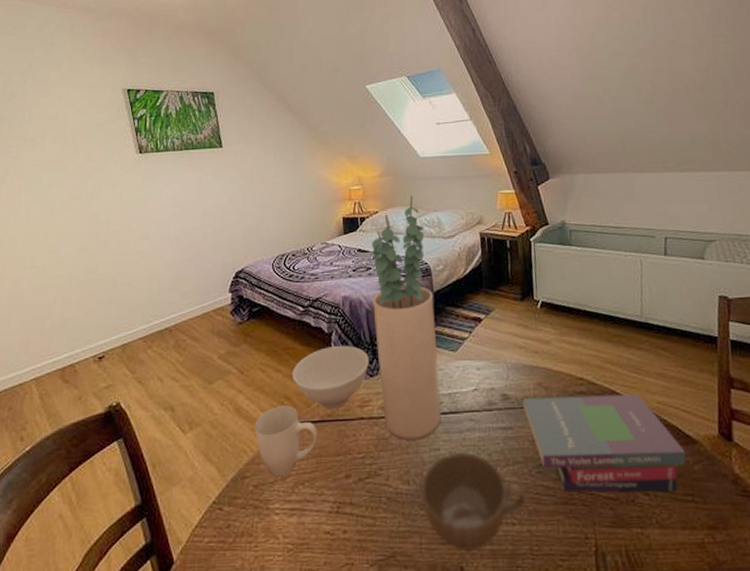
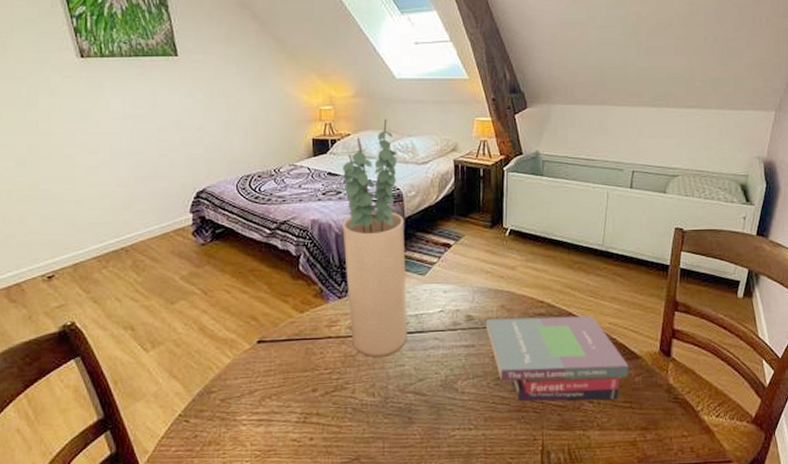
mug: present [254,404,317,476] -> none [220,324,285,391]
bowl: present [292,345,369,410] -> none [259,268,338,329]
teacup: present [421,451,527,551] -> none [385,367,484,453]

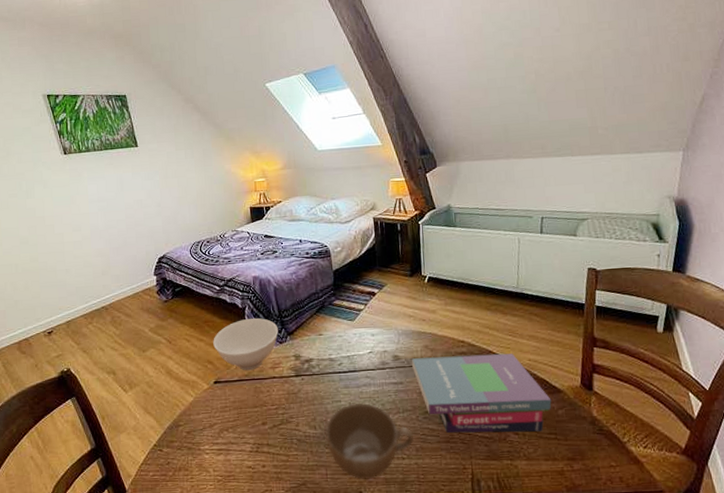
bowl: none [259,268,338,329] -> present [213,317,279,371]
vase: present [342,119,407,357] -> none [276,186,342,395]
teacup: none [385,367,484,453] -> present [325,402,415,480]

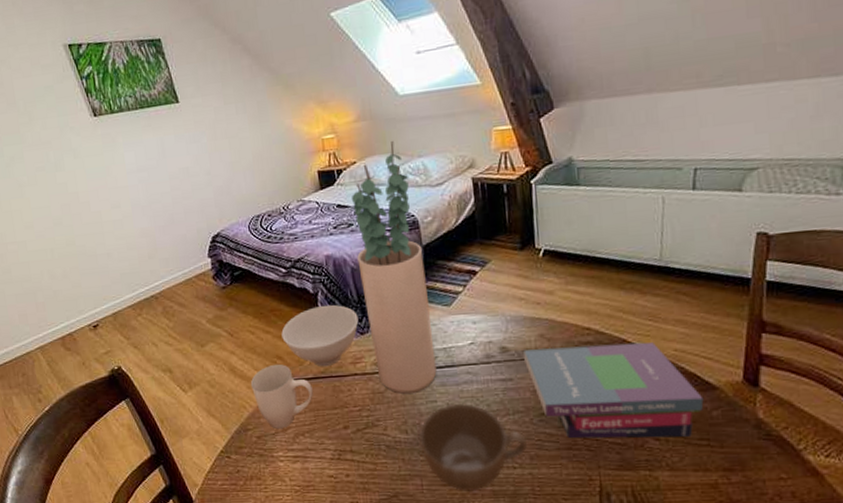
mug: none [184,367,237,424] -> present [250,364,313,428]
vase: none [276,186,342,395] -> present [351,141,437,394]

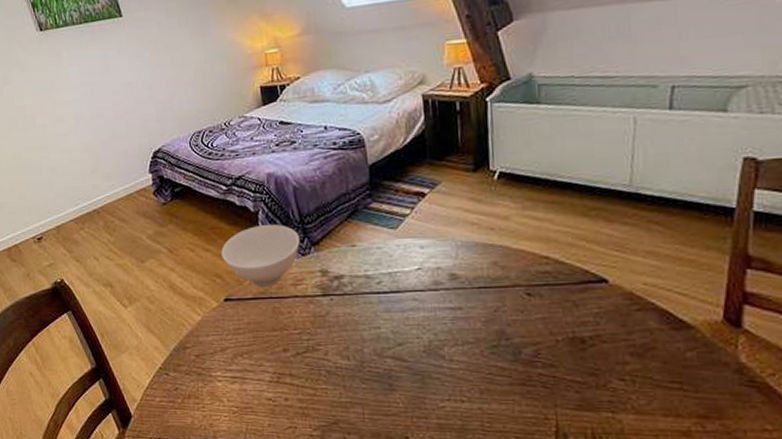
mug: present [250,364,313,428] -> none [189,282,253,348]
vase: present [351,141,437,394] -> none [294,56,381,318]
teacup: present [419,402,528,491] -> none [361,330,478,423]
books: present [524,342,704,439] -> none [475,274,677,378]

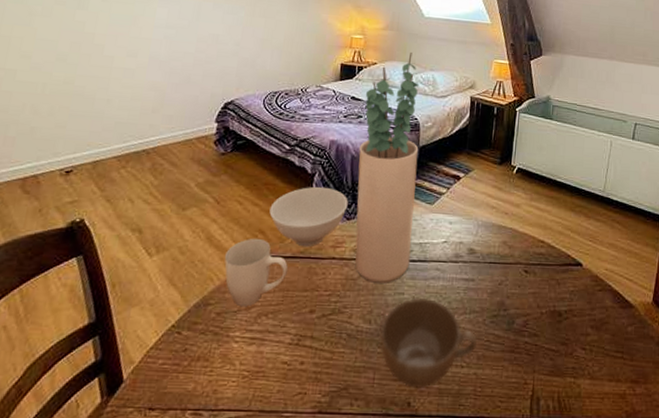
mug: none [189,282,253,348] -> present [224,238,288,306]
vase: none [294,56,381,318] -> present [355,53,420,283]
teacup: none [361,330,478,423] -> present [380,297,478,388]

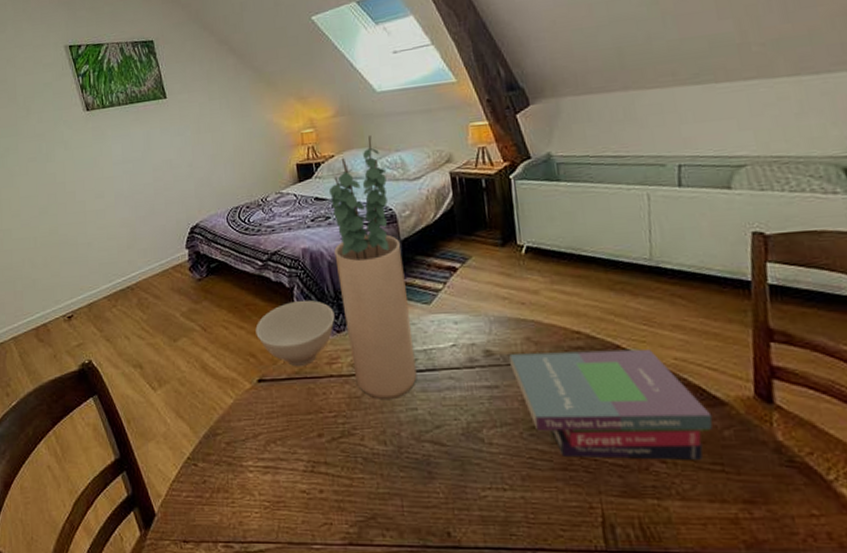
mug: present [224,238,288,306] -> none [221,362,287,434]
teacup: present [380,297,478,388] -> none [398,411,519,516]
books: none [487,254,623,348] -> present [509,348,713,460]

